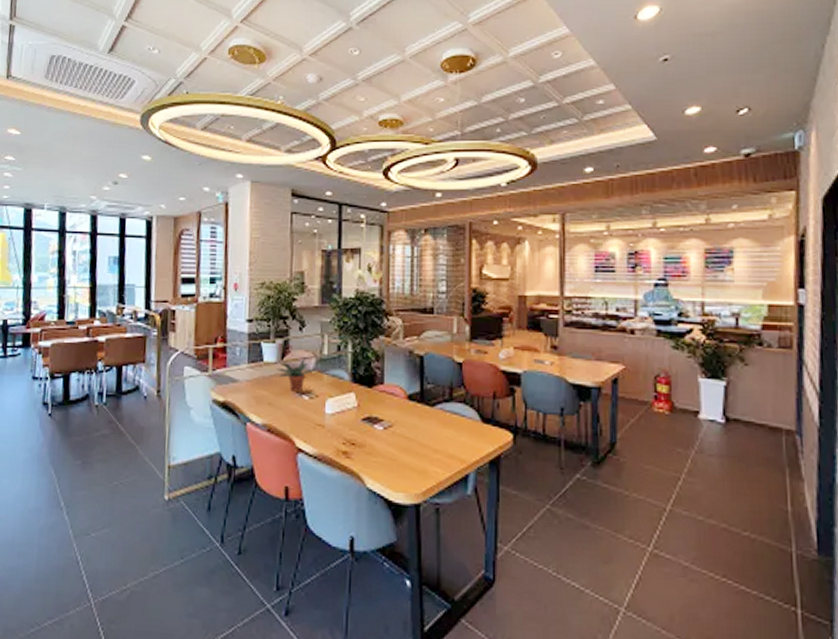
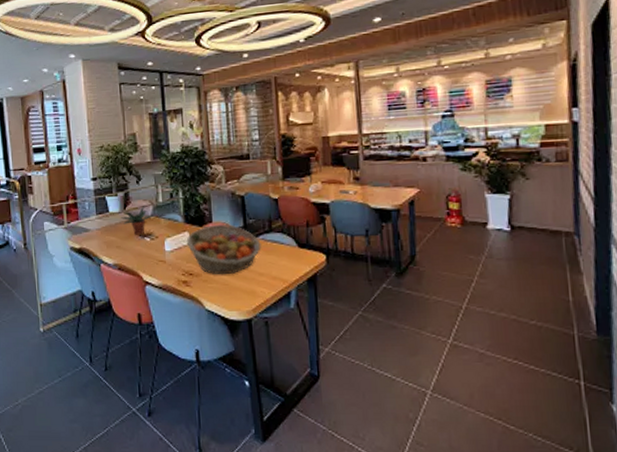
fruit basket: none [351,386,439,448] -> present [186,223,261,275]

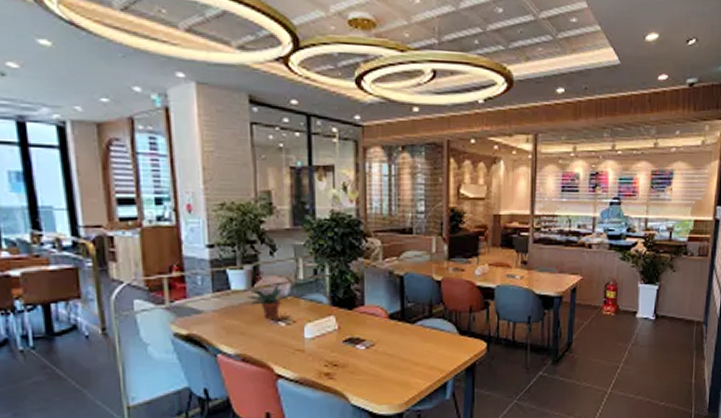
fruit basket: present [186,223,261,275] -> none [331,307,419,366]

